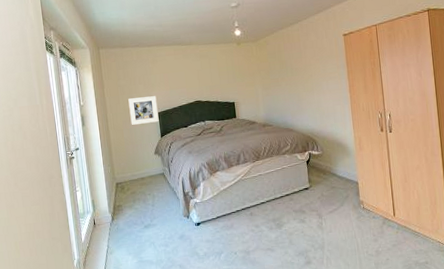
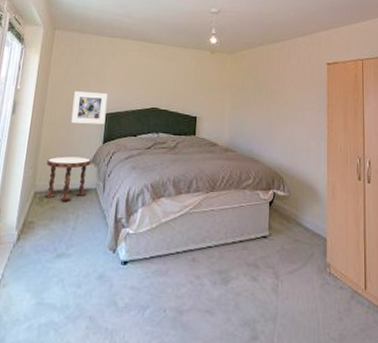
side table: none [120,150,157,186] -> present [44,156,92,201]

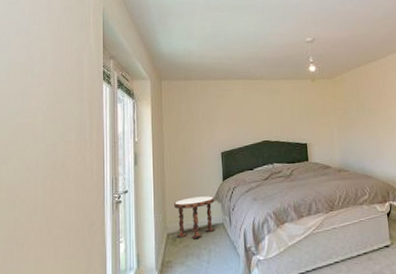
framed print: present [71,91,108,125] -> none [189,133,222,166]

